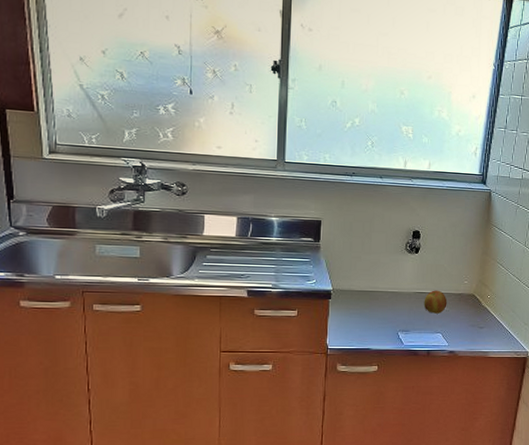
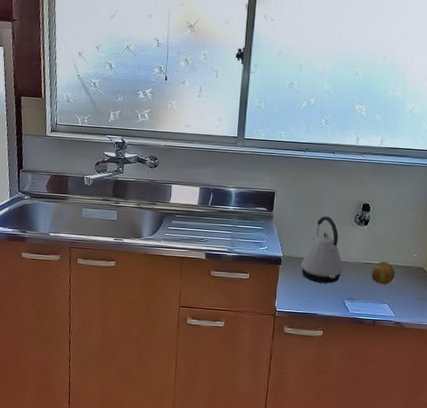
kettle: none [351,245,395,316] -> present [300,216,343,284]

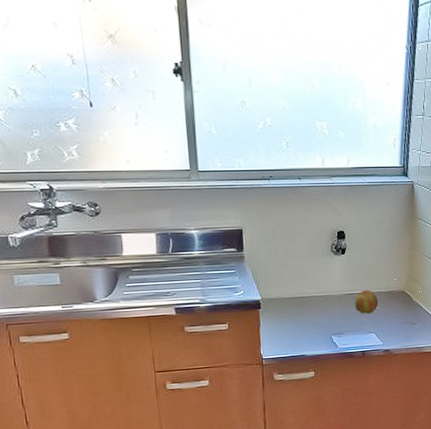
kettle: present [300,216,343,284] -> none [281,249,326,322]

